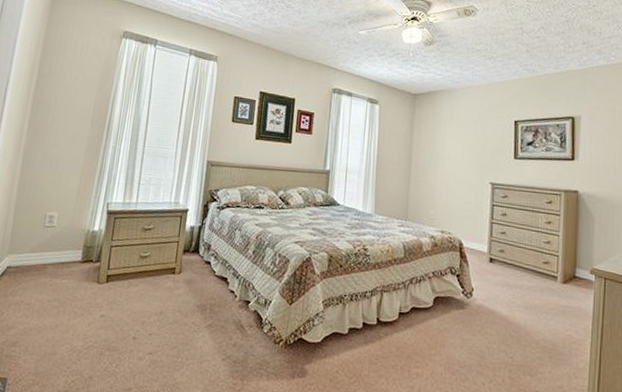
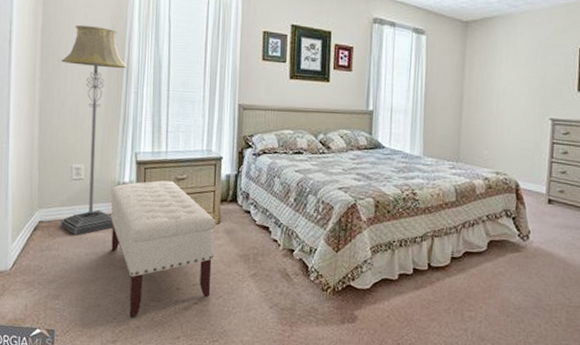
floor lamp: none [27,85,109,281] -> present [61,24,128,235]
bench: none [73,230,178,368] -> present [110,180,216,318]

